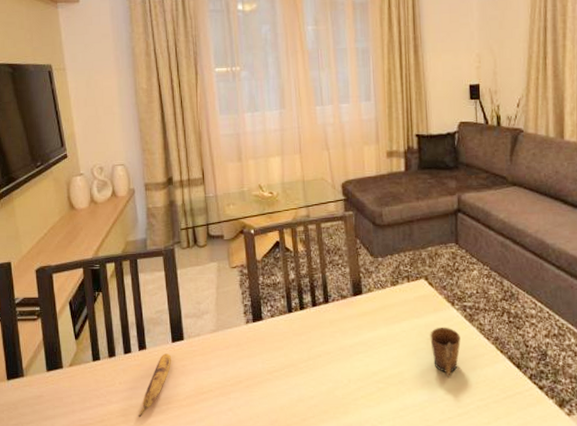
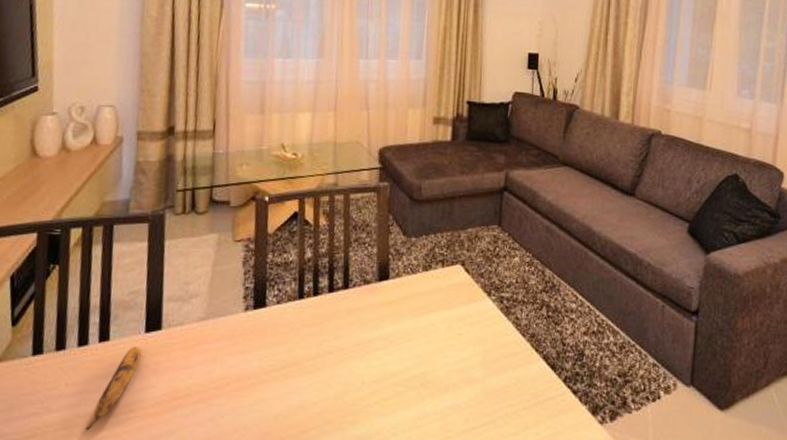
mug: present [430,327,461,377] -> none [460,320,494,379]

